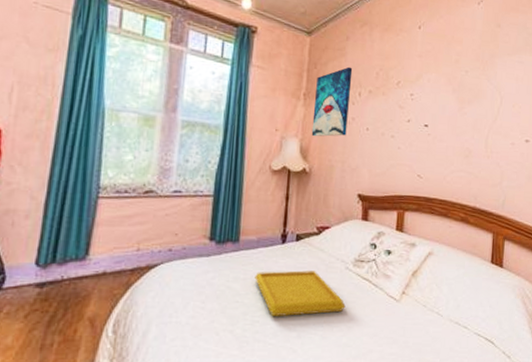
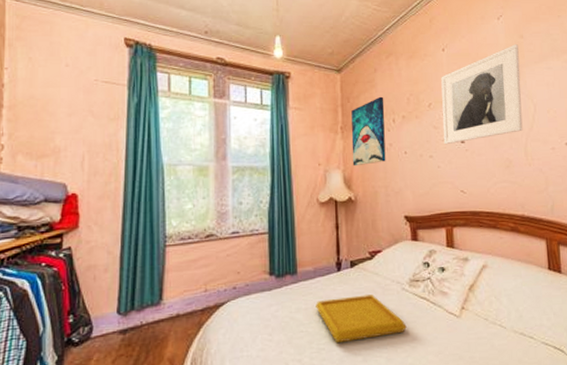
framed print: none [407,32,494,127] -> present [441,44,523,145]

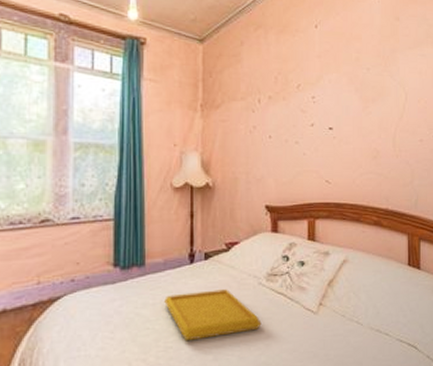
wall art: present [351,96,386,167] -> none [212,73,250,149]
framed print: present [441,44,523,145] -> none [311,27,394,131]

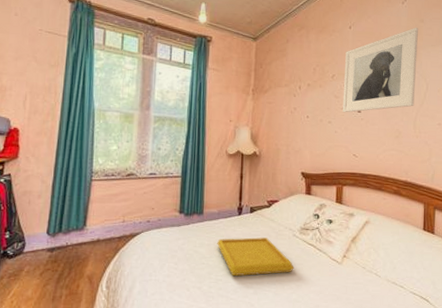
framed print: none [311,27,394,131] -> present [342,27,418,113]

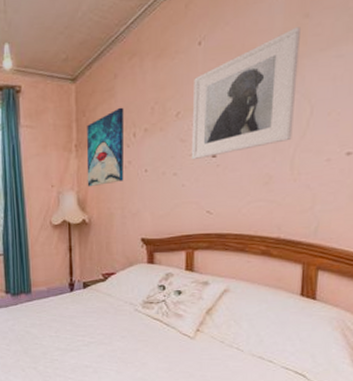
serving tray: present [217,237,294,277] -> none [49,314,138,356]
wall art: none [260,65,293,125] -> present [86,107,124,187]

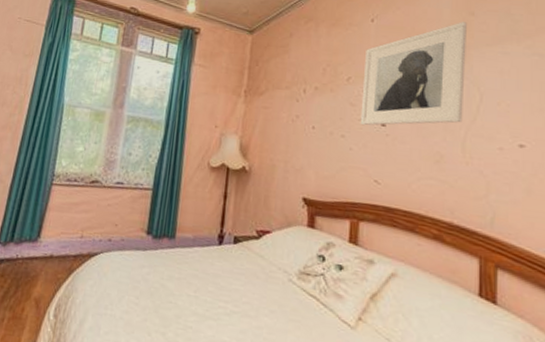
wall art: present [86,107,124,187] -> none [252,63,297,135]

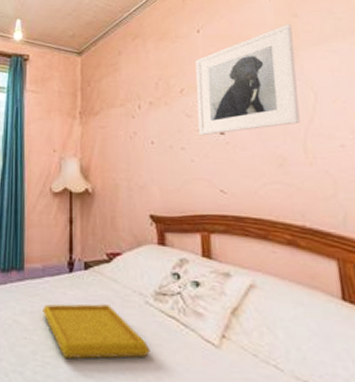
serving tray: none [189,272,289,331] -> present [43,304,150,359]

